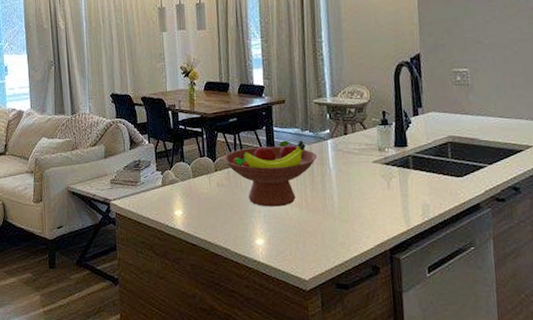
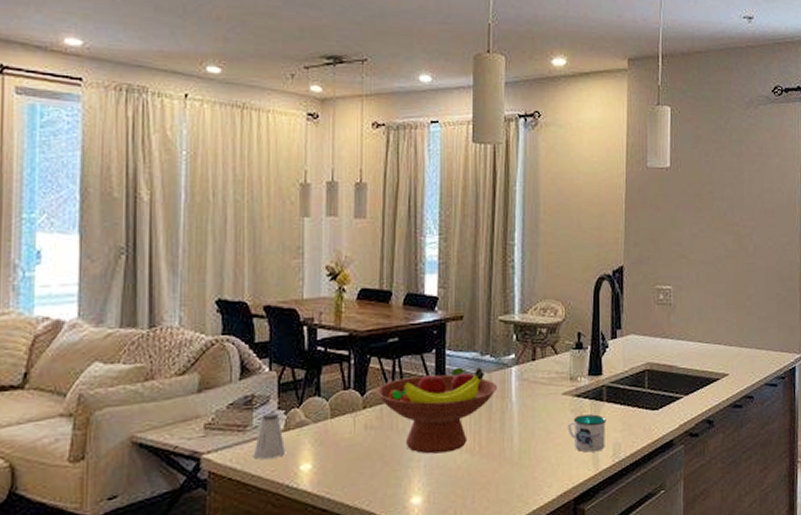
saltshaker: none [143,173,165,206] -> present [253,412,286,459]
mug: none [379,179,415,211] -> present [567,414,606,453]

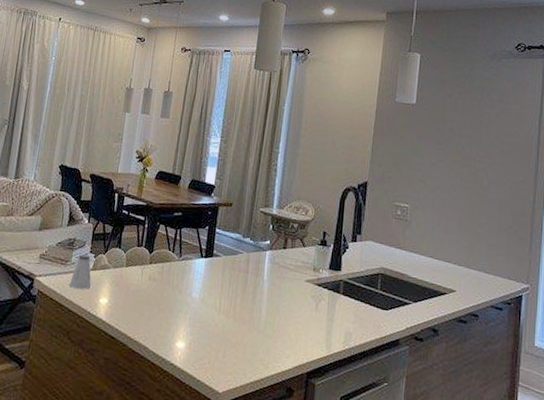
fruit bowl: present [376,367,498,454] -> none [160,244,254,312]
mug: present [567,414,606,453] -> none [307,302,341,336]

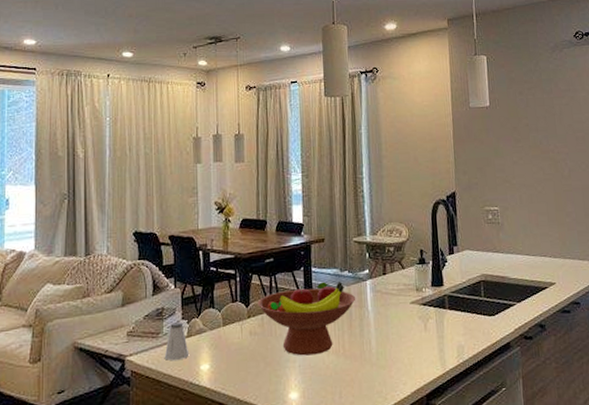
fruit bowl: none [160,244,254,312] -> present [257,282,356,356]

